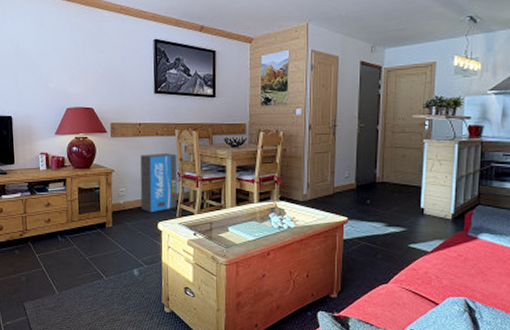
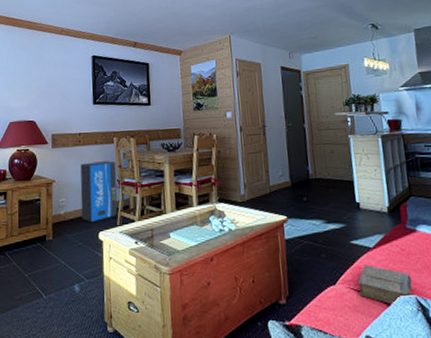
book: none [409,267,464,305] -> present [357,264,413,305]

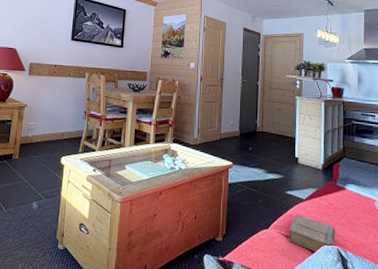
air purifier: present [80,161,118,223] -> none [47,92,85,148]

